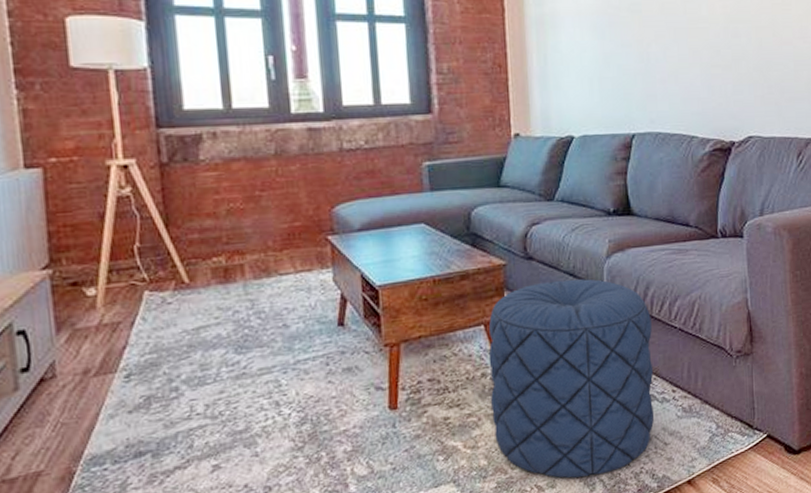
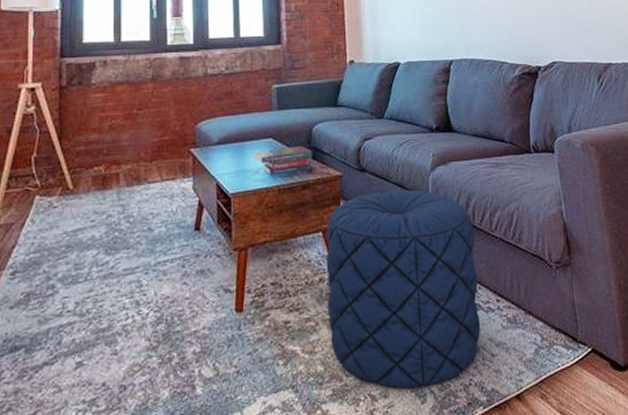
books: none [402,231,472,266] -> present [253,145,312,176]

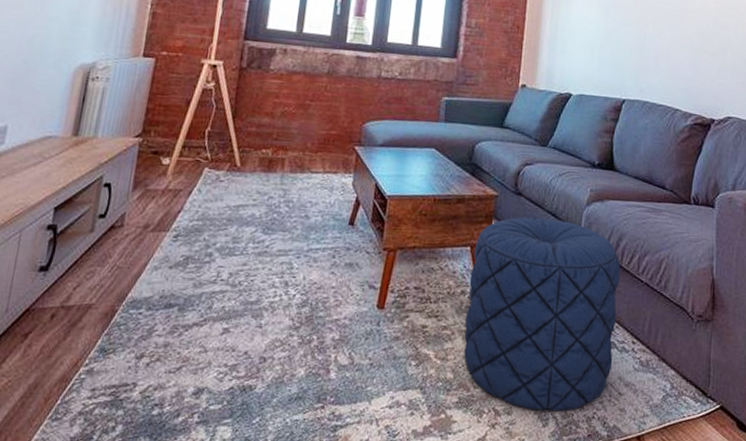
books: present [253,145,312,176] -> none [414,158,472,186]

